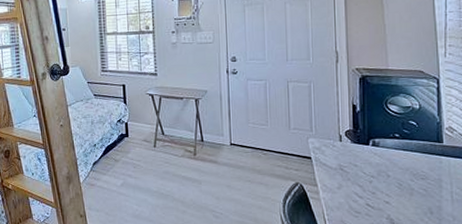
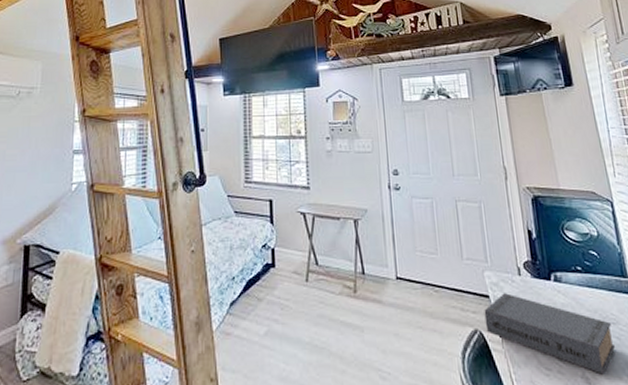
book: none [305,155,422,217] -> present [484,293,616,375]

